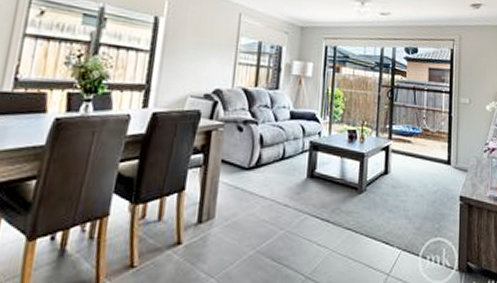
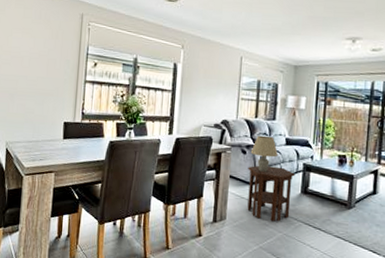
side table: none [242,146,301,216] -> present [247,166,295,222]
table lamp: none [248,108,281,153] -> present [250,135,278,172]

